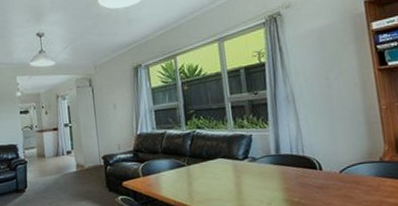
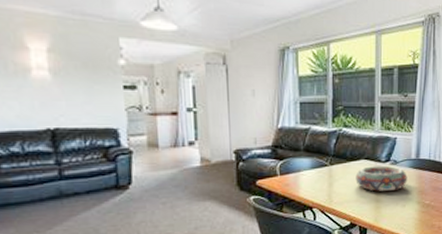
decorative bowl: none [214,163,270,189] -> present [355,165,407,191]

